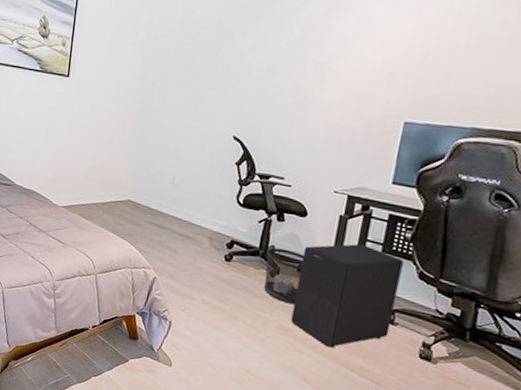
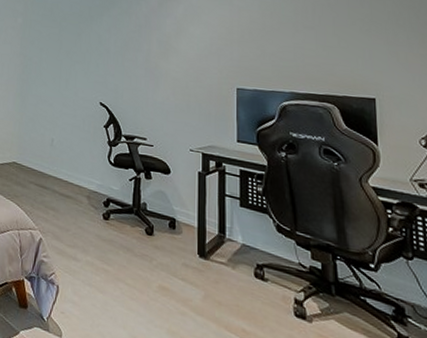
waste bin: present [263,247,304,304] -> none [140,204,173,263]
computer tower: present [290,243,404,348] -> none [170,198,262,309]

